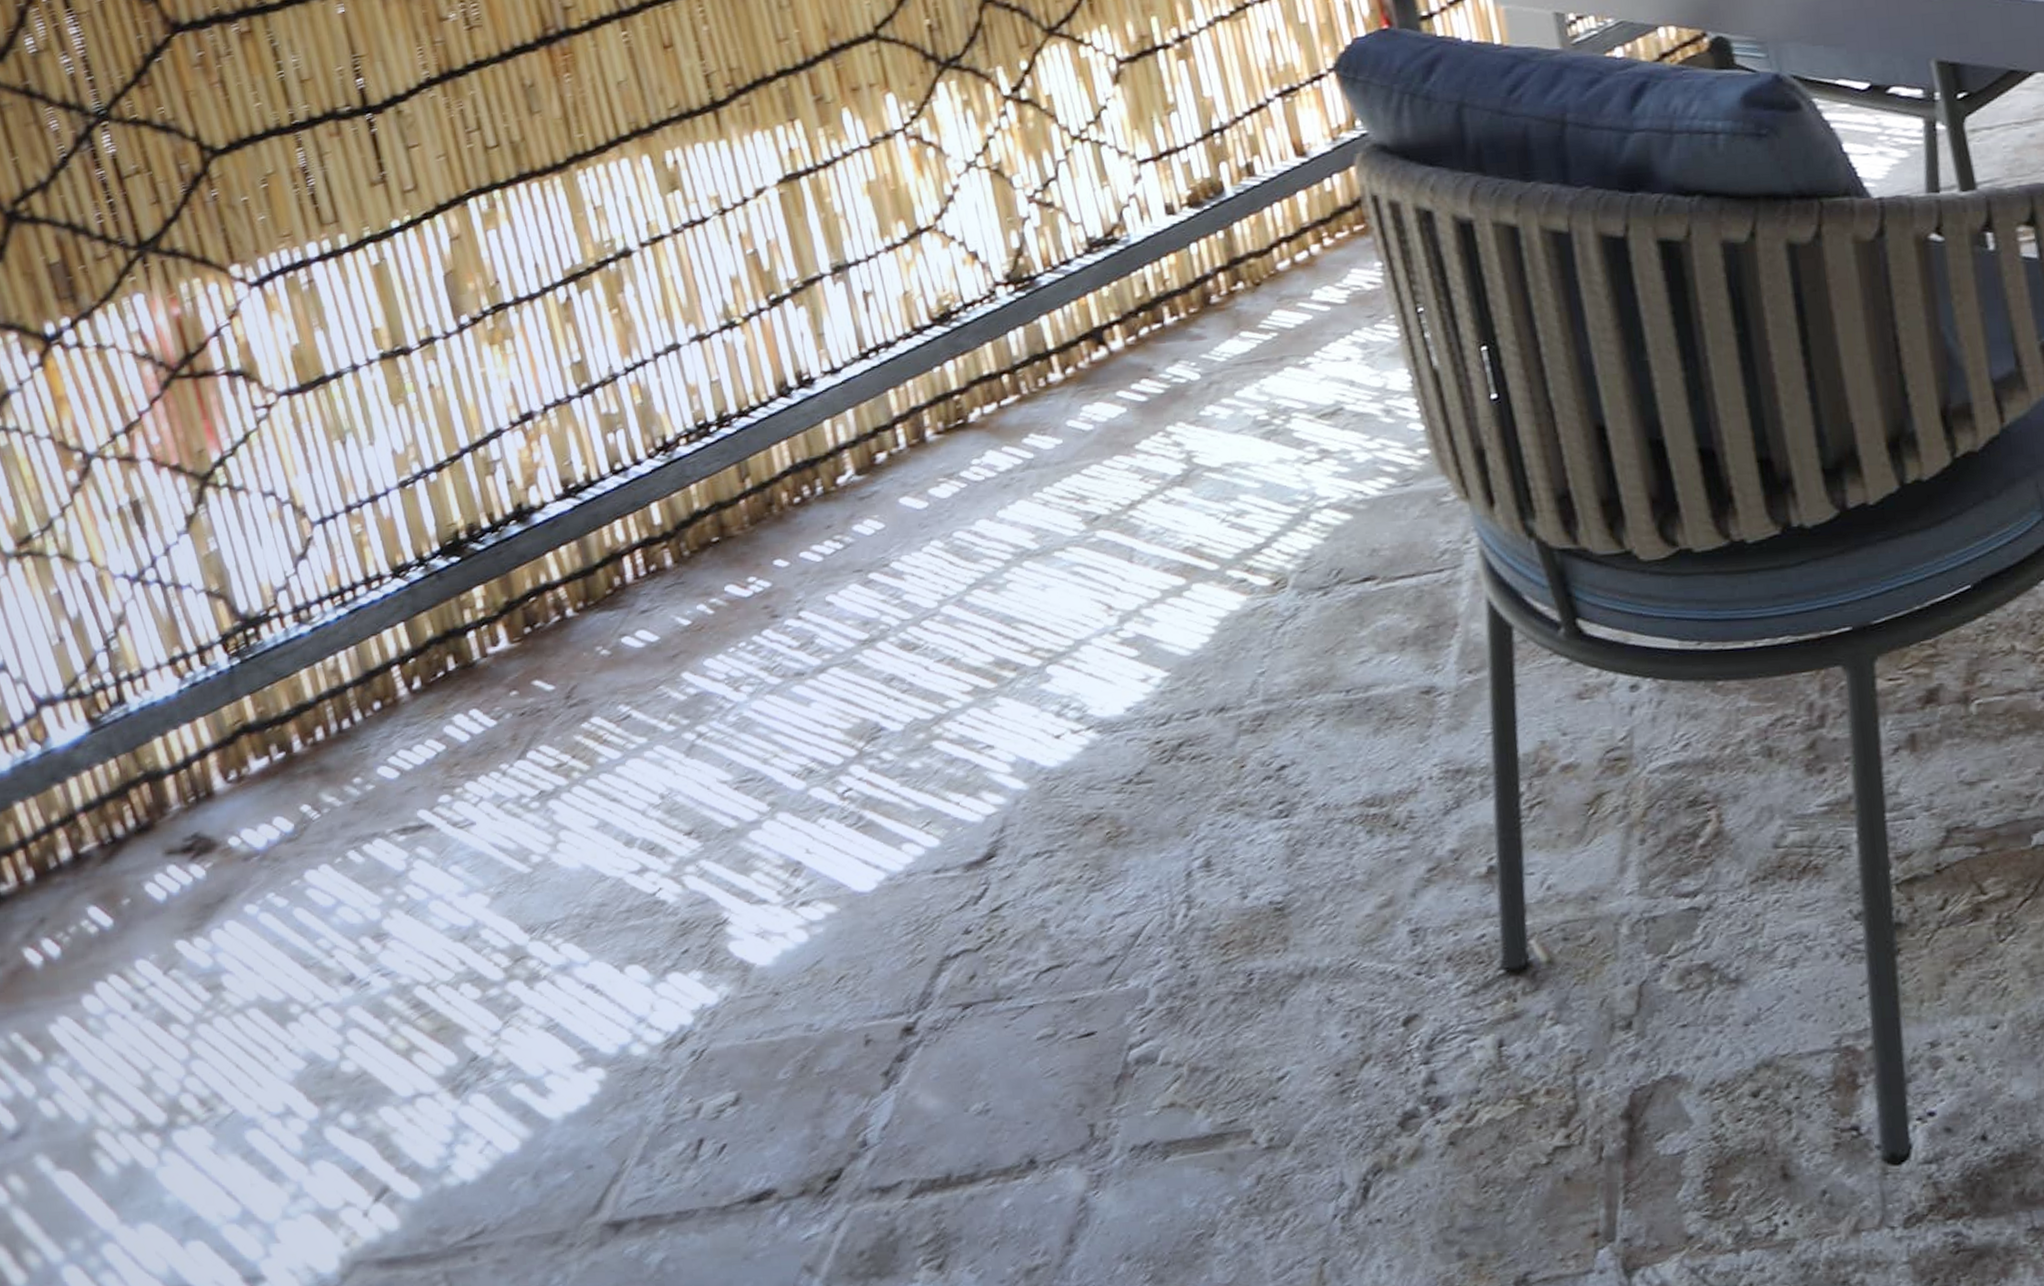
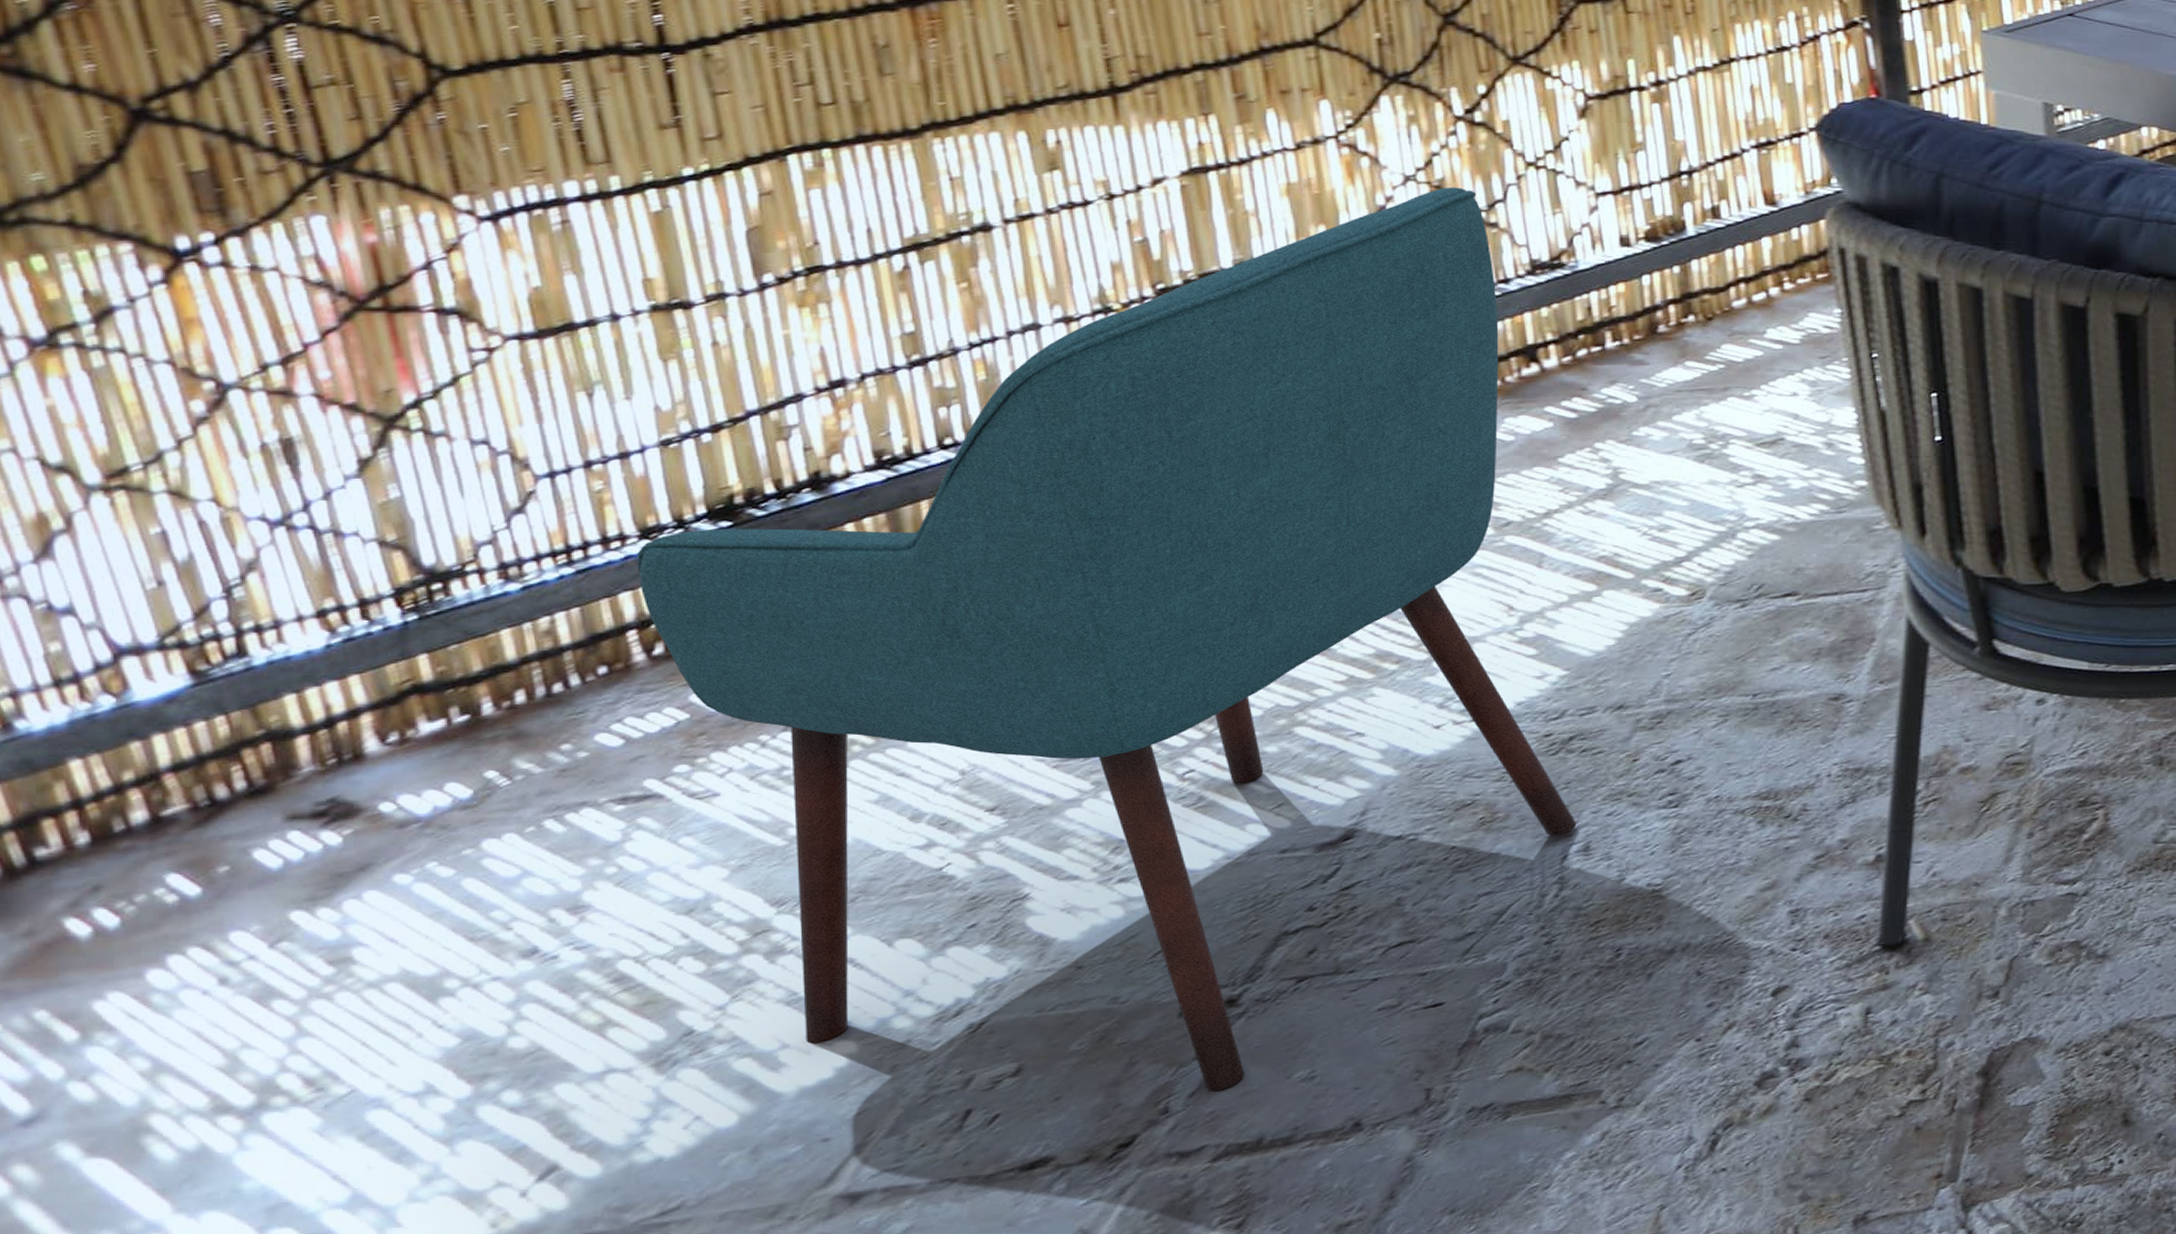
chair: none [392,169,1196,1123] -> present [637,187,1577,1091]

